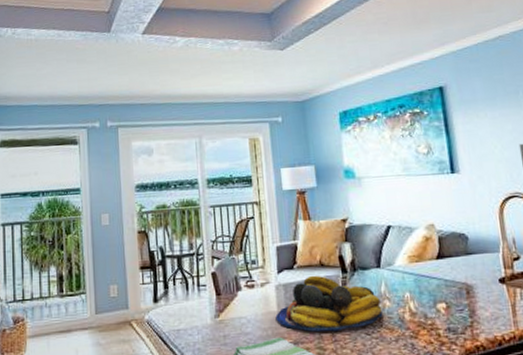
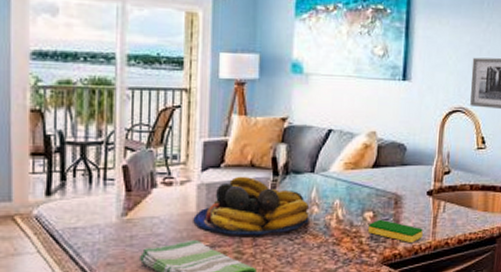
dish sponge: none [443,310,504,334] -> present [367,219,423,244]

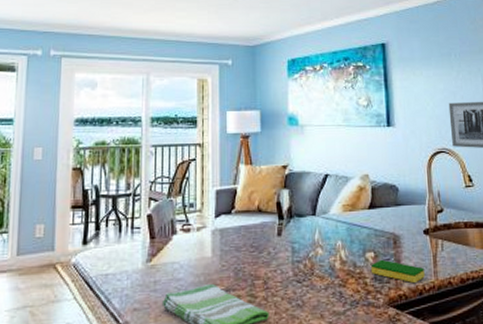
fruit bowl: present [193,176,310,236] -> none [209,220,315,279]

